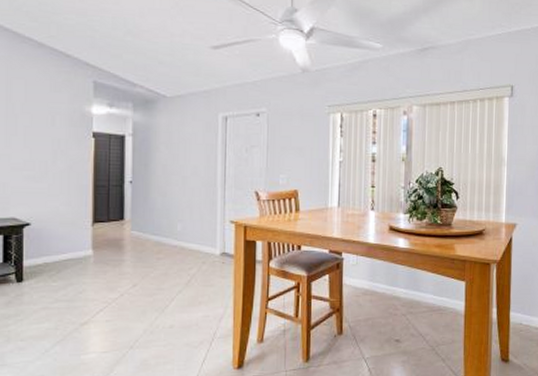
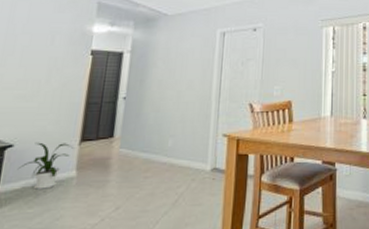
house plant: none [37,222,88,265] -> present [17,142,74,190]

